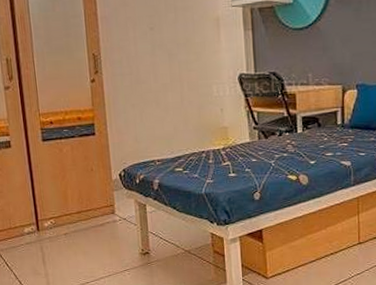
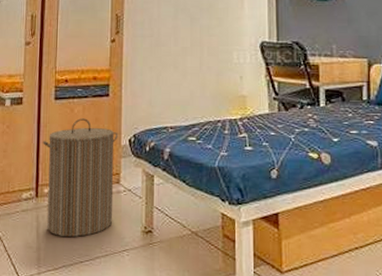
laundry hamper: none [37,157,112,263] -> present [43,118,118,238]

